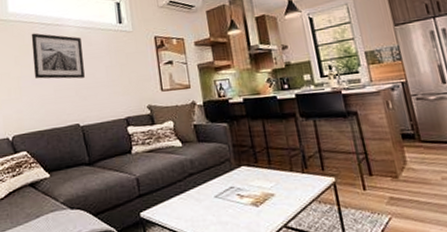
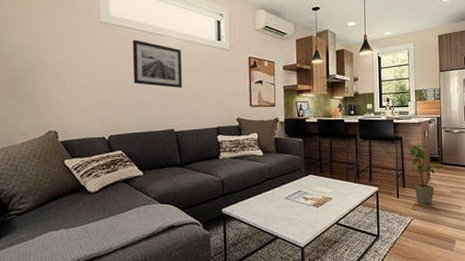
house plant: none [366,118,426,198] -> present [407,144,445,205]

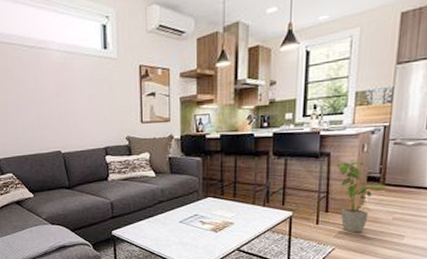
wall art: present [132,39,182,88] -> none [13,56,67,107]

